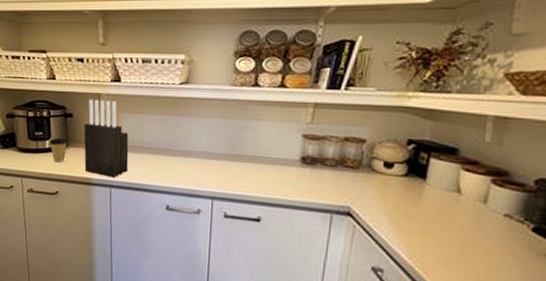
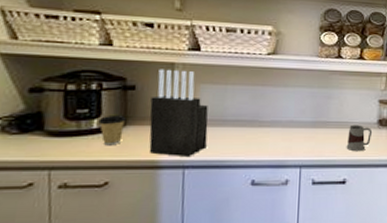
mug: none [262,160,294,190] -> present [346,124,373,152]

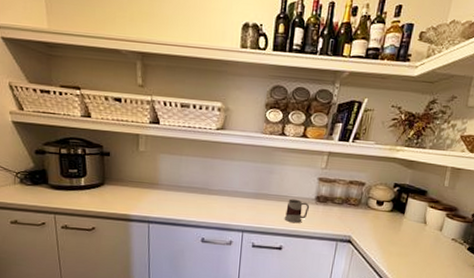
coffee cup: present [98,114,127,146] -> none [85,175,105,200]
knife block: present [149,69,208,158] -> none [121,139,167,215]

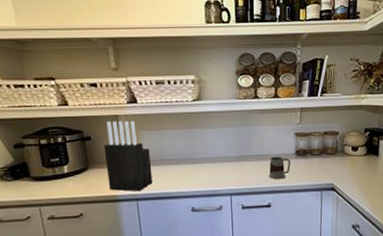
knife block: none [121,139,167,215] -> present [104,120,153,192]

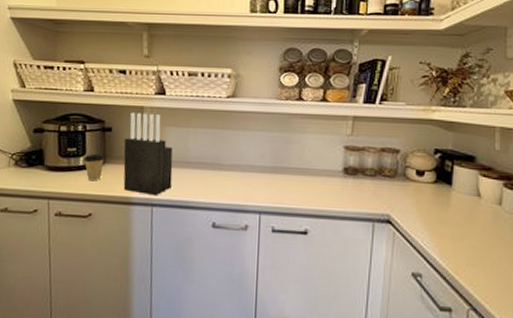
coffee cup: none [67,161,88,186] -> present [83,153,105,181]
mug: present [268,156,291,180] -> none [308,172,337,202]

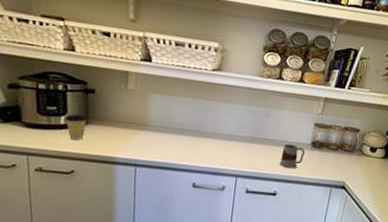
knife block: present [123,112,173,196] -> none [106,76,157,158]
mug: none [308,172,337,202] -> present [279,143,306,169]

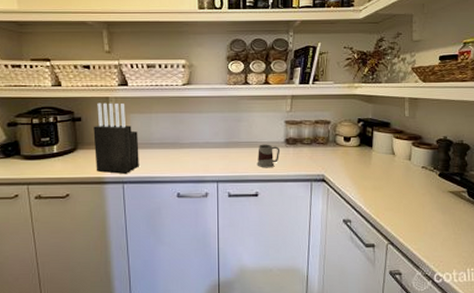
coffee cup: present [65,114,88,141] -> none [57,141,77,166]
knife block: none [106,76,157,158] -> present [93,102,139,175]

